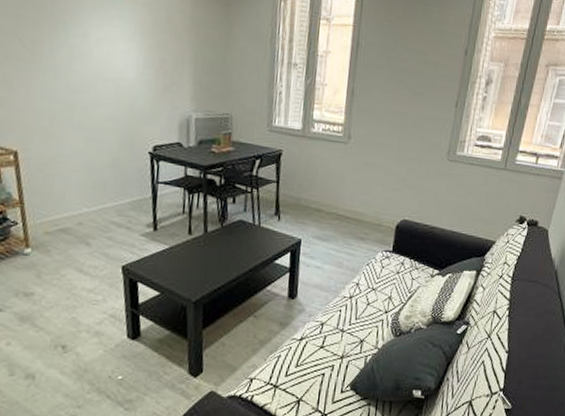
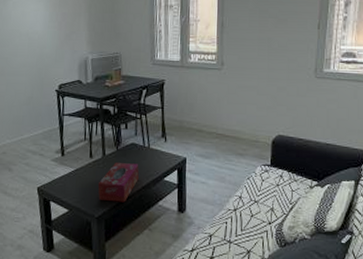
tissue box: none [196,241,247,286] -> present [98,163,139,202]

